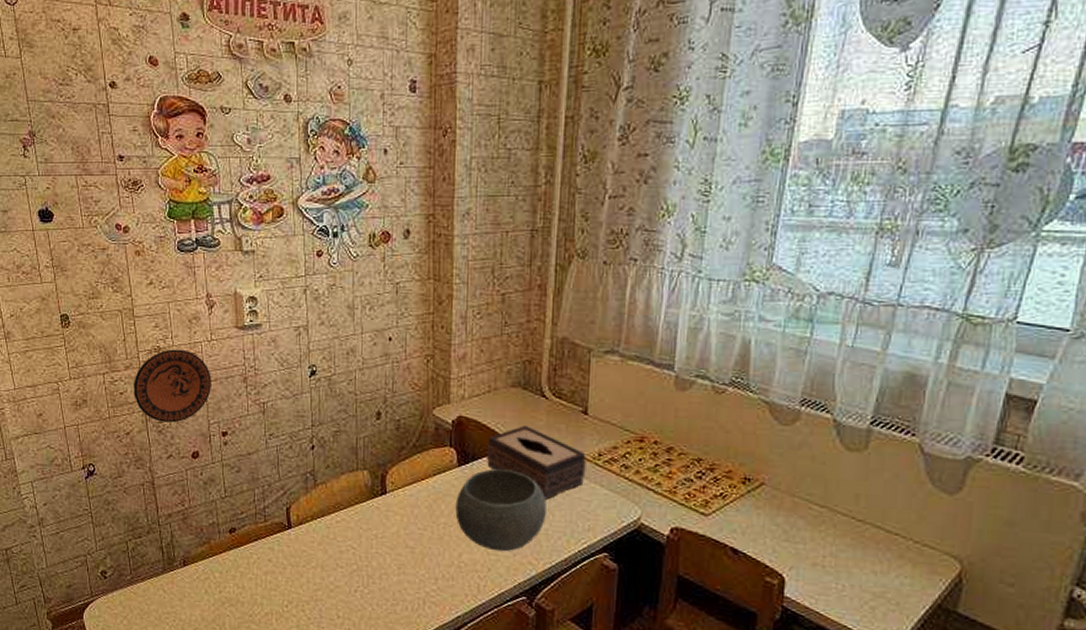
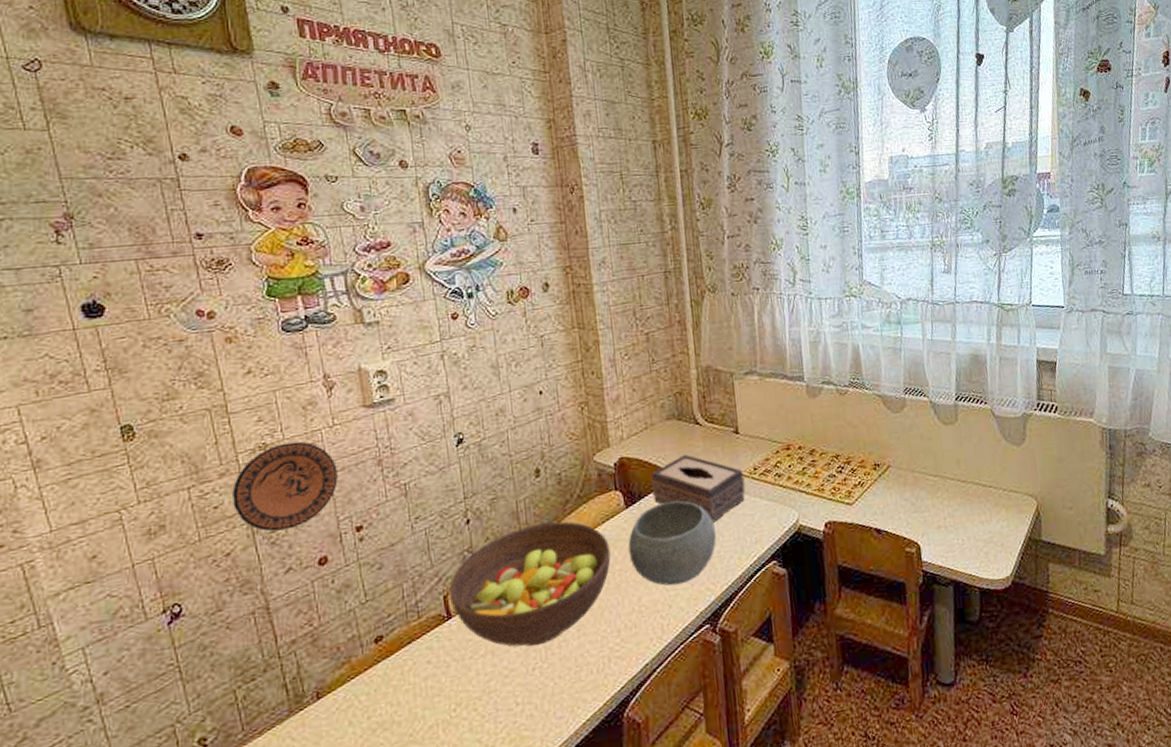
fruit bowl: none [292,463,438,572] -> present [449,521,611,647]

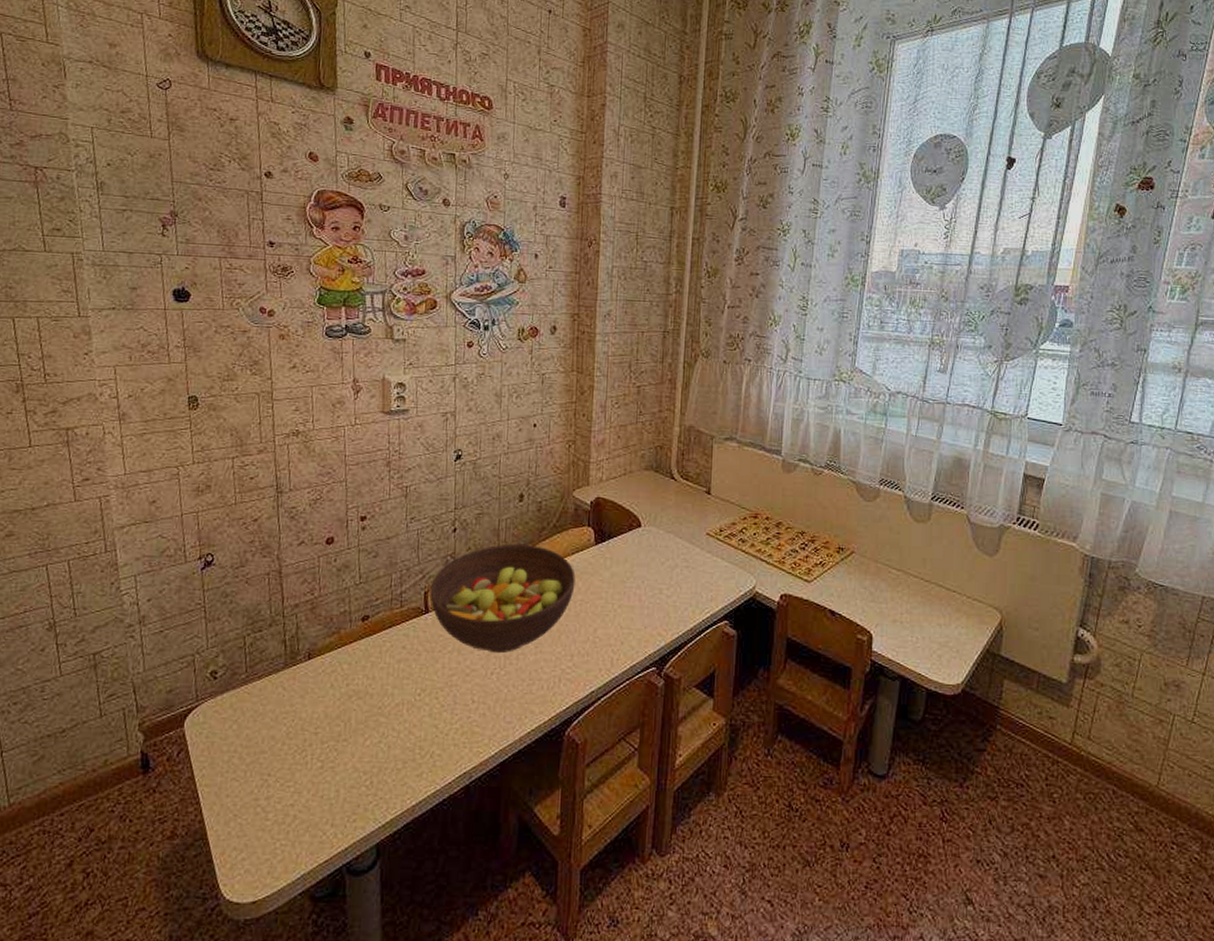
decorative plate: present [232,441,338,532] -> none [265,433,353,508]
bowl: present [628,500,716,586] -> none [591,546,675,625]
tissue box: present [651,454,746,523] -> none [622,505,709,574]

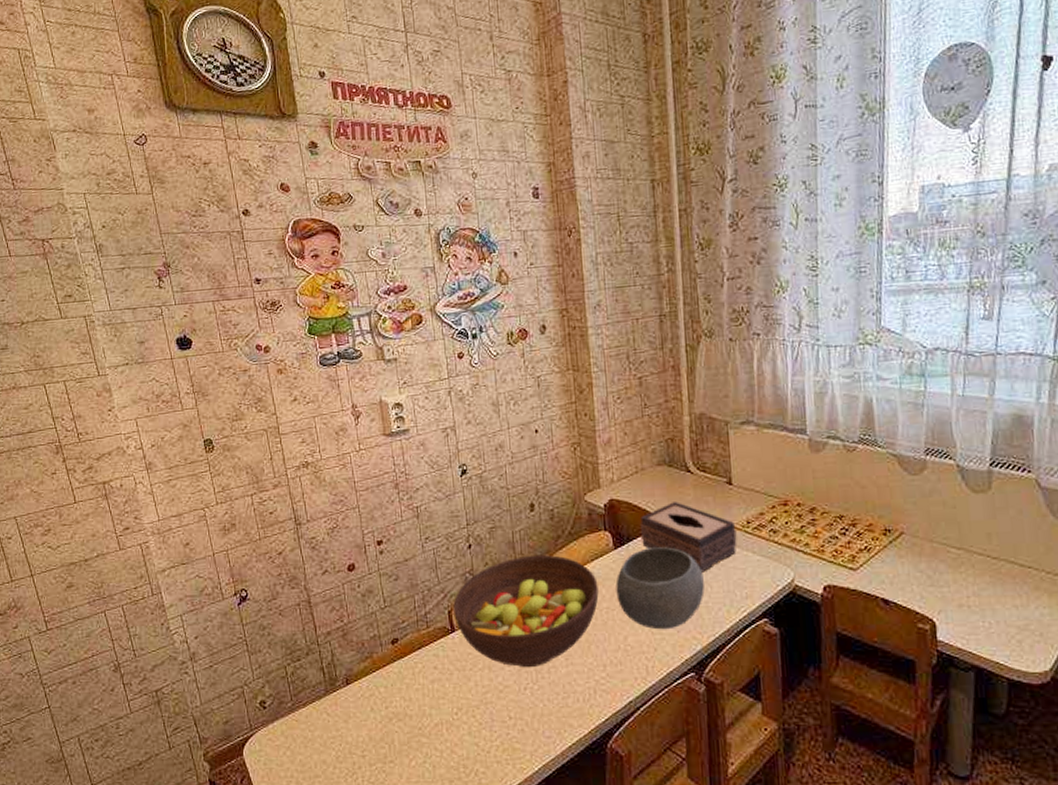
bowl: none [591,546,675,625] -> present [615,547,705,630]
tissue box: none [622,505,709,574] -> present [640,502,737,573]

